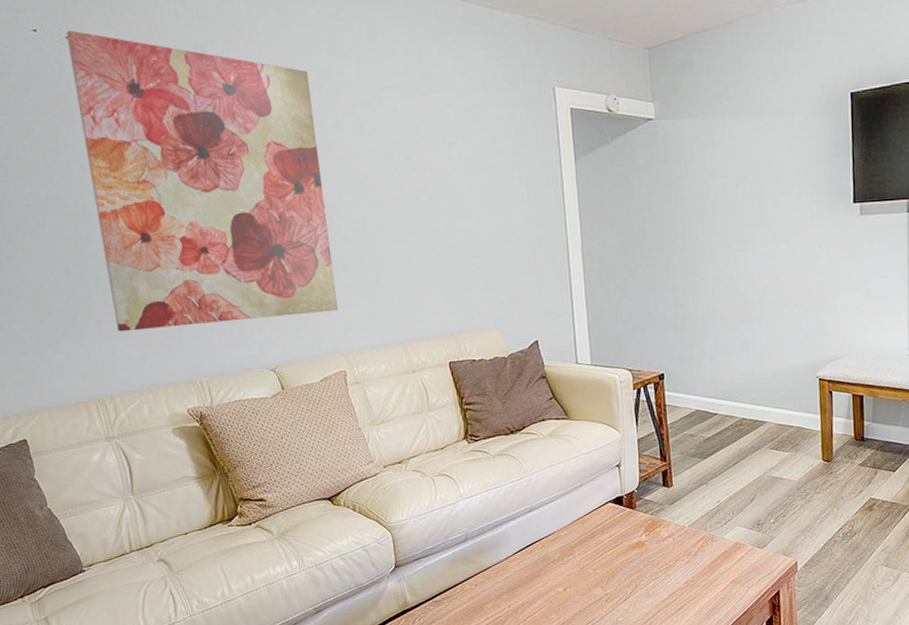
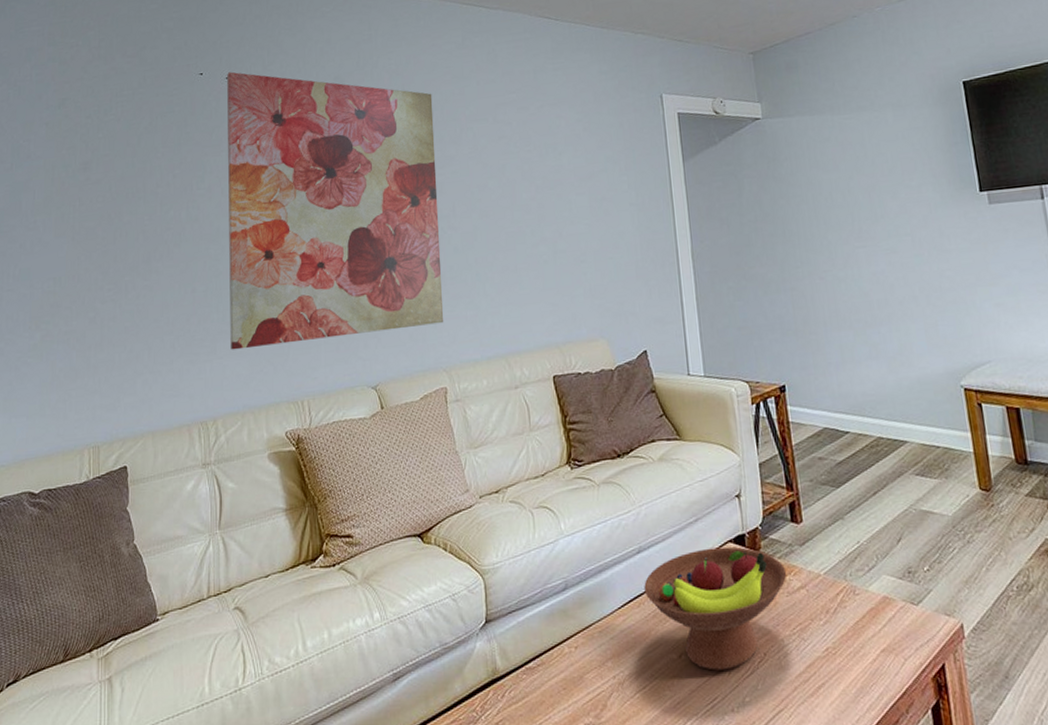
fruit bowl: none [535,506,657,599] -> present [644,546,787,671]

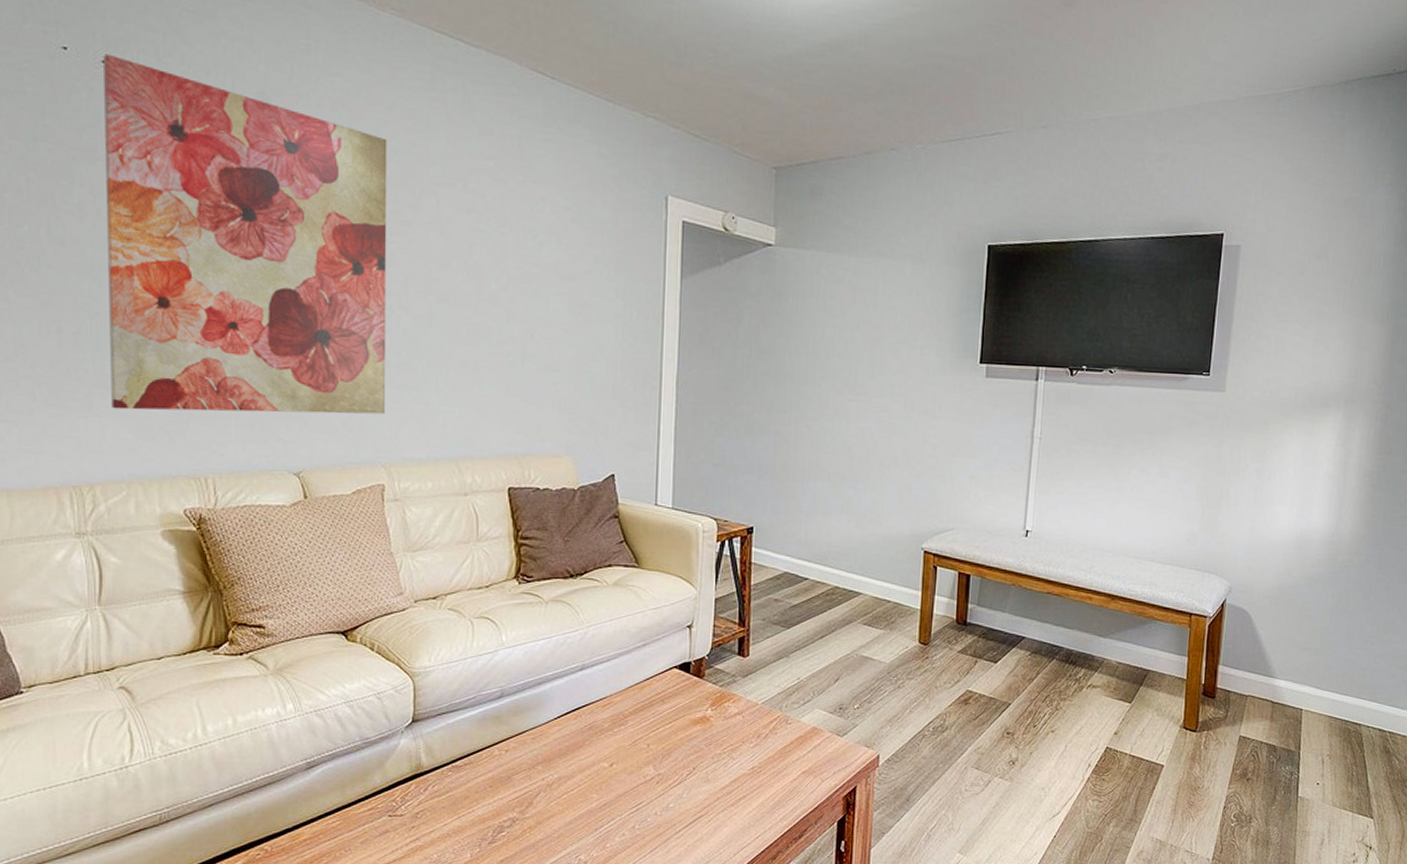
fruit bowl: present [644,546,787,671] -> none [583,671,726,779]

